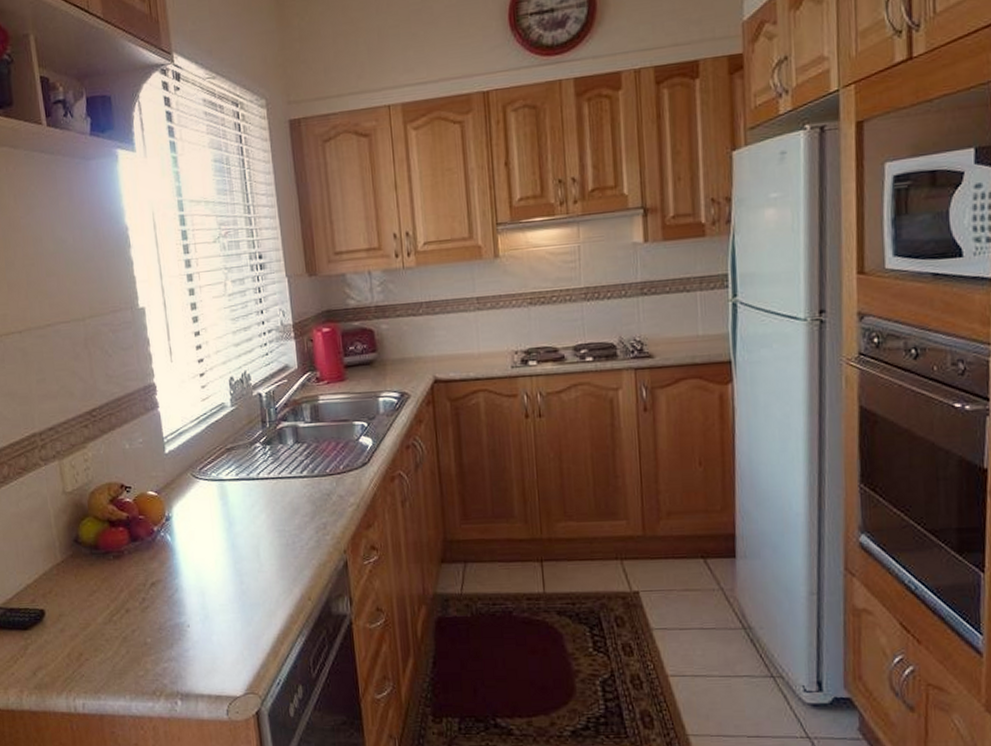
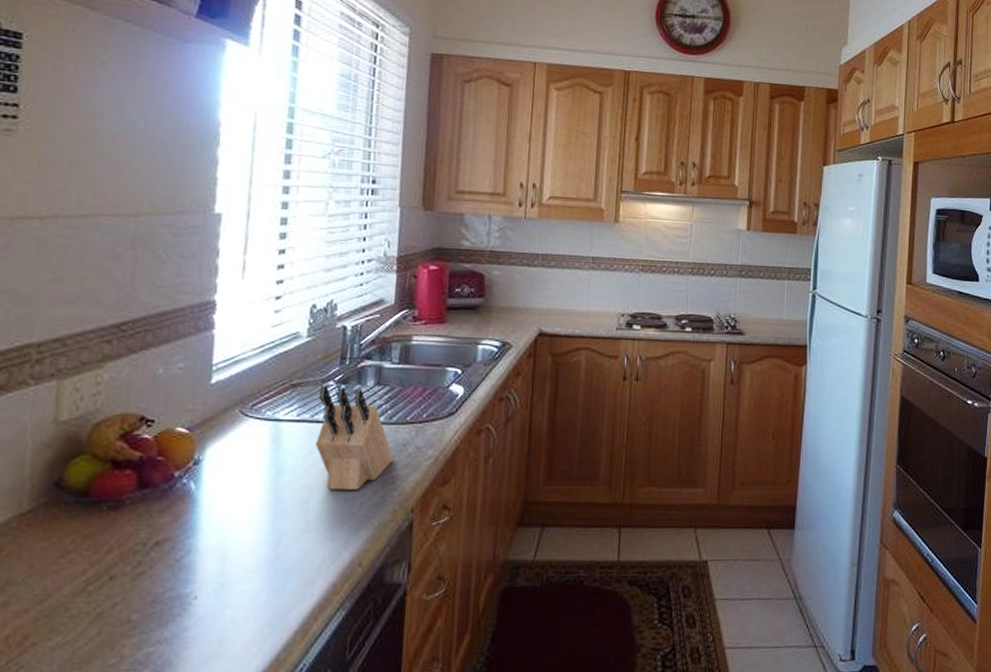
knife block: none [249,447,321,537] -> present [315,386,394,490]

